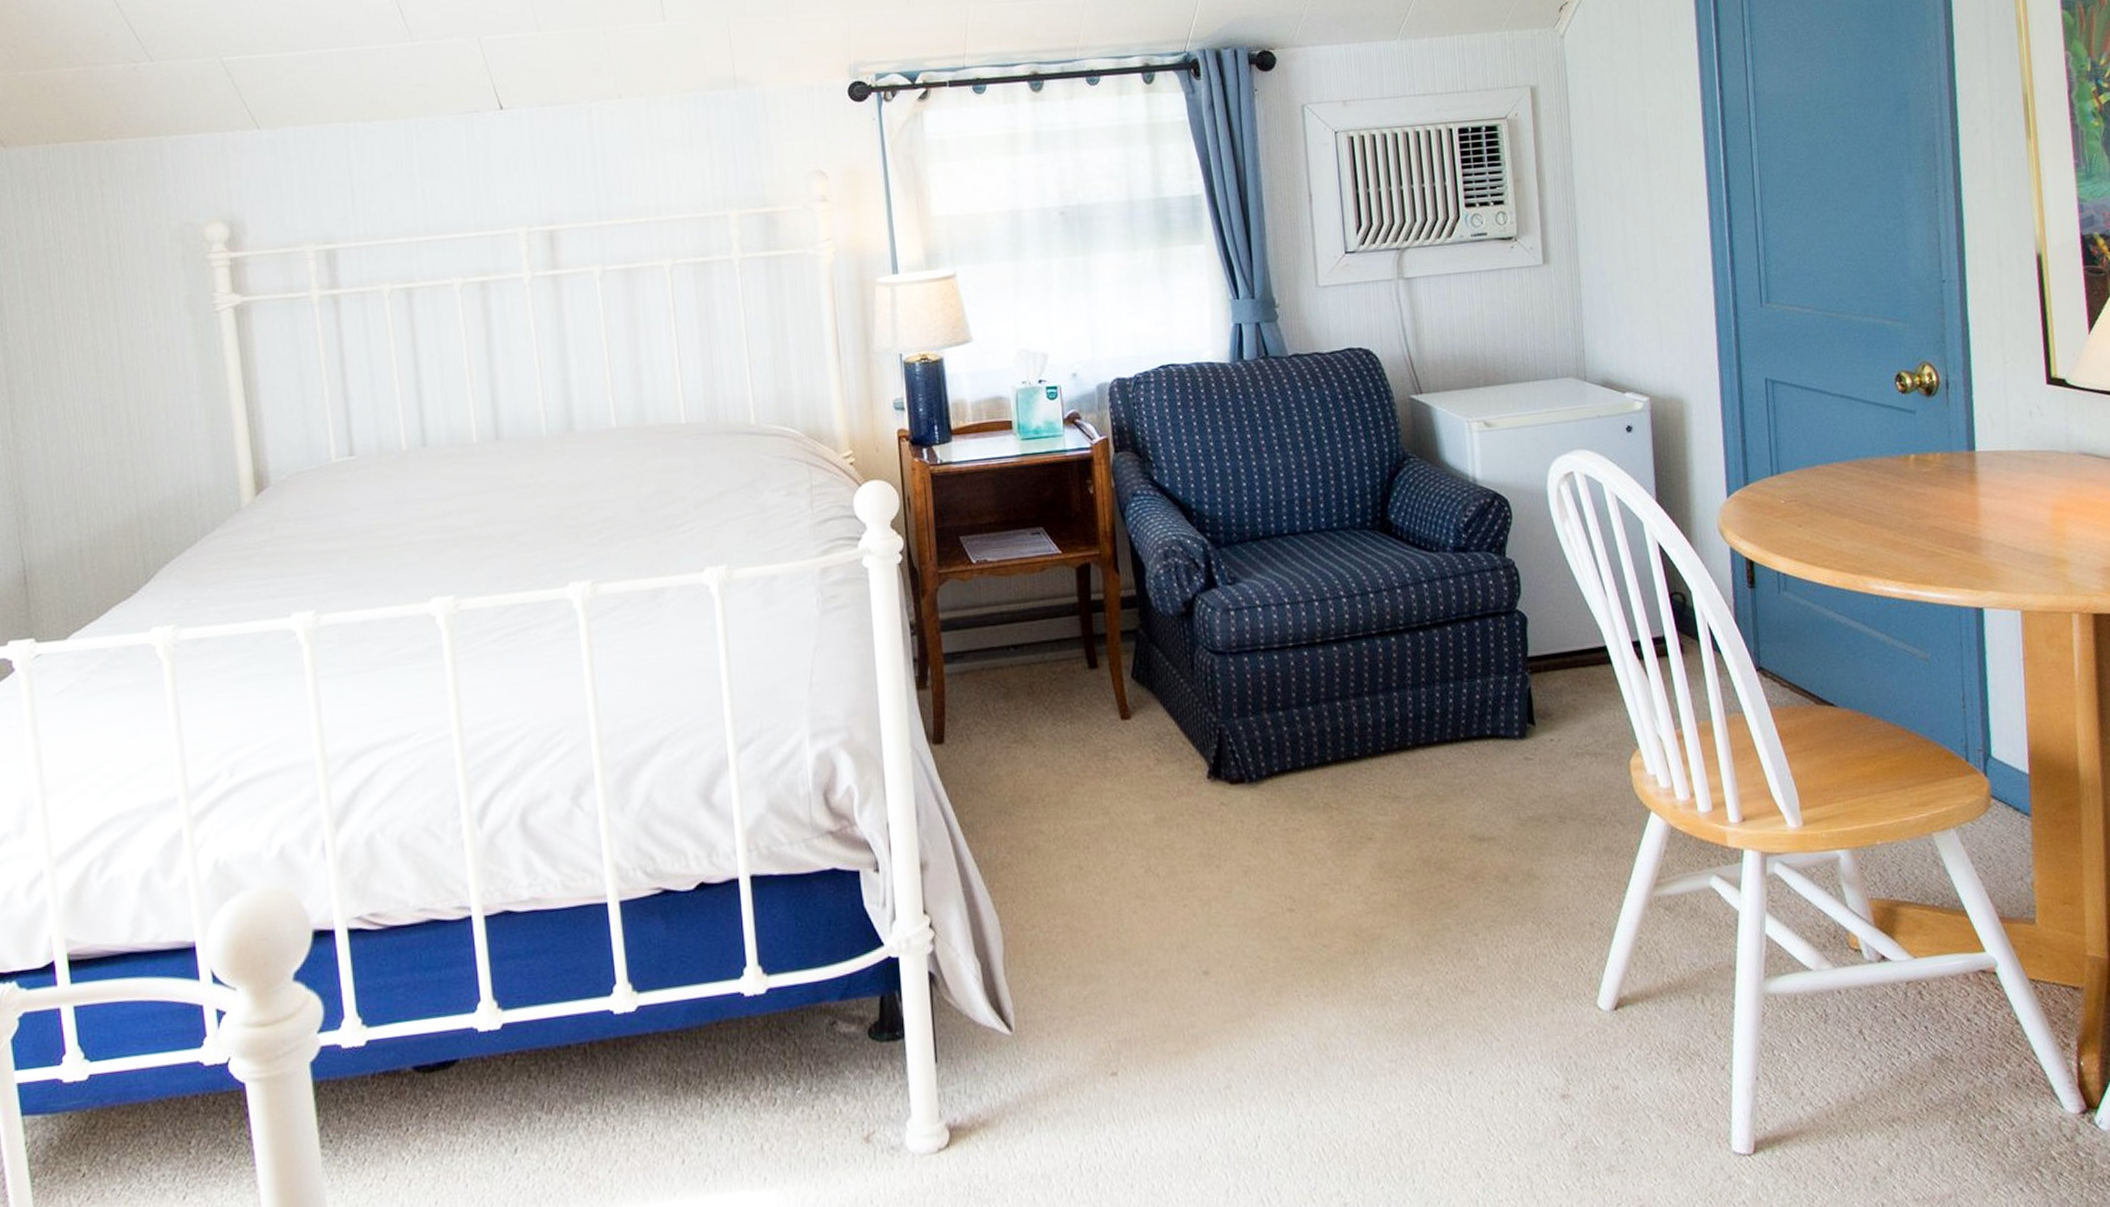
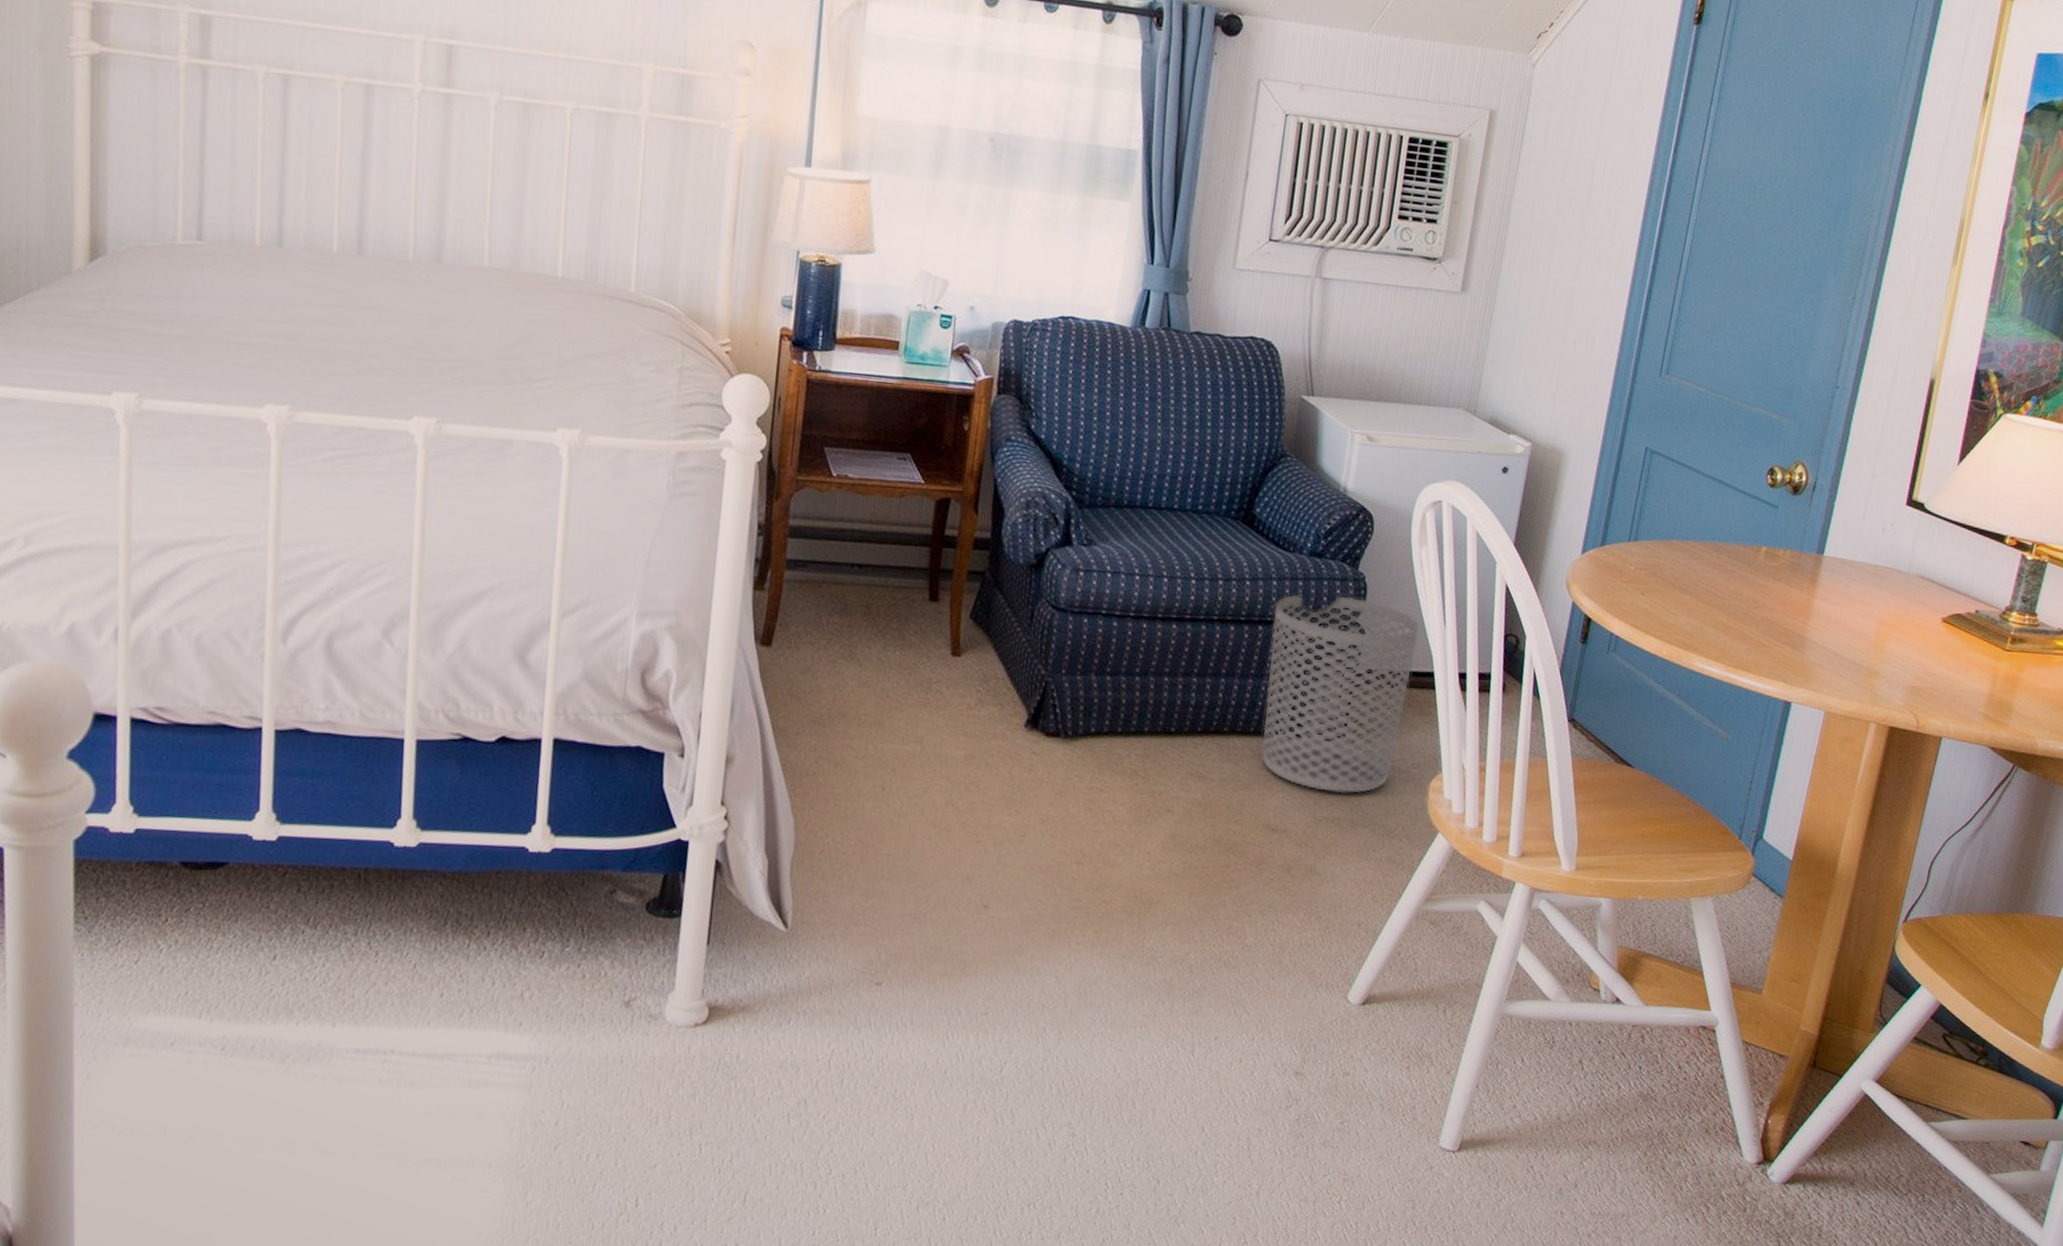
waste bin: none [1430,585,1587,791] -> present [1261,594,1420,794]

